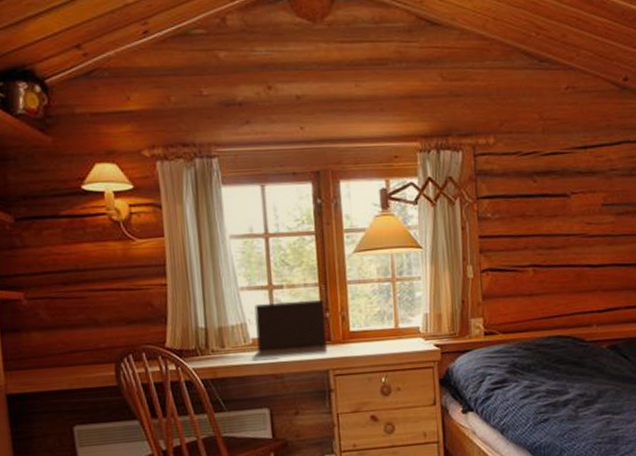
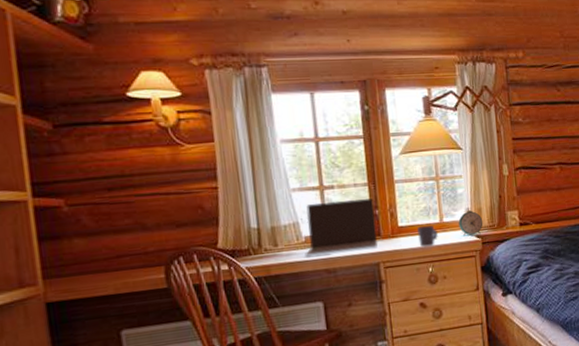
mug: none [370,331,394,356] -> present [417,225,439,248]
alarm clock: none [415,316,443,345] -> present [458,210,483,236]

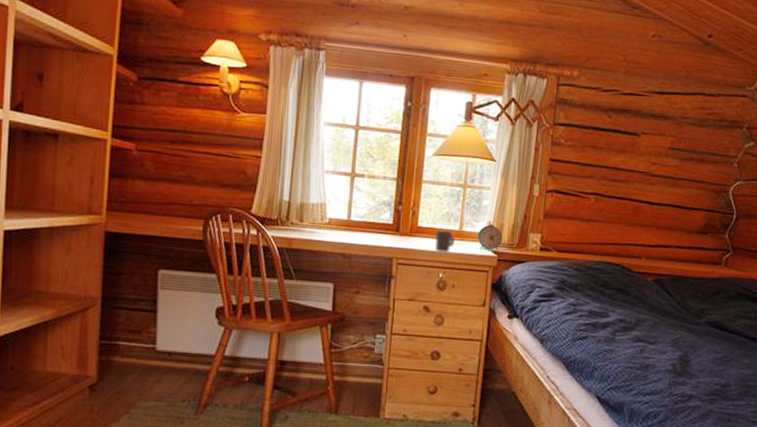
laptop: present [305,198,378,257] -> none [326,188,399,243]

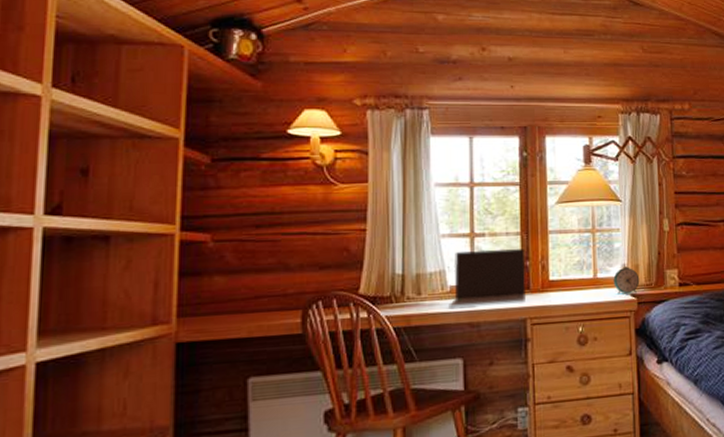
laptop: none [326,188,399,243] -> present [448,249,527,308]
mug: present [434,230,456,253] -> none [569,280,592,306]

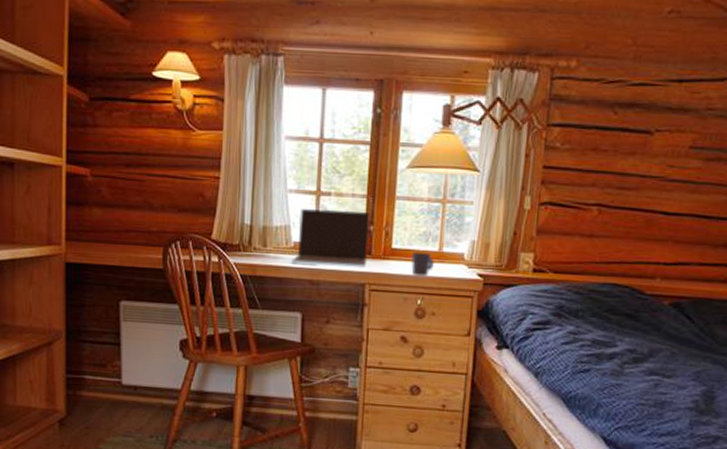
mug: none [569,280,592,306] -> present [411,251,435,278]
alarm clock: present [613,267,640,295] -> none [459,244,489,273]

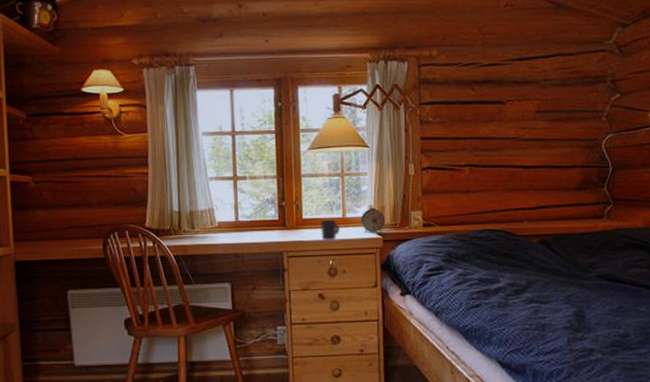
laptop: present [291,209,370,268] -> none [217,191,283,241]
alarm clock: none [459,244,489,273] -> present [361,208,386,233]

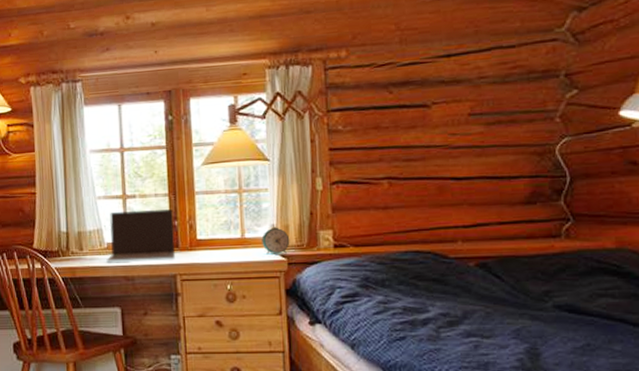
laptop: none [217,191,283,241] -> present [106,209,176,263]
mug: present [320,219,341,242] -> none [217,240,240,264]

